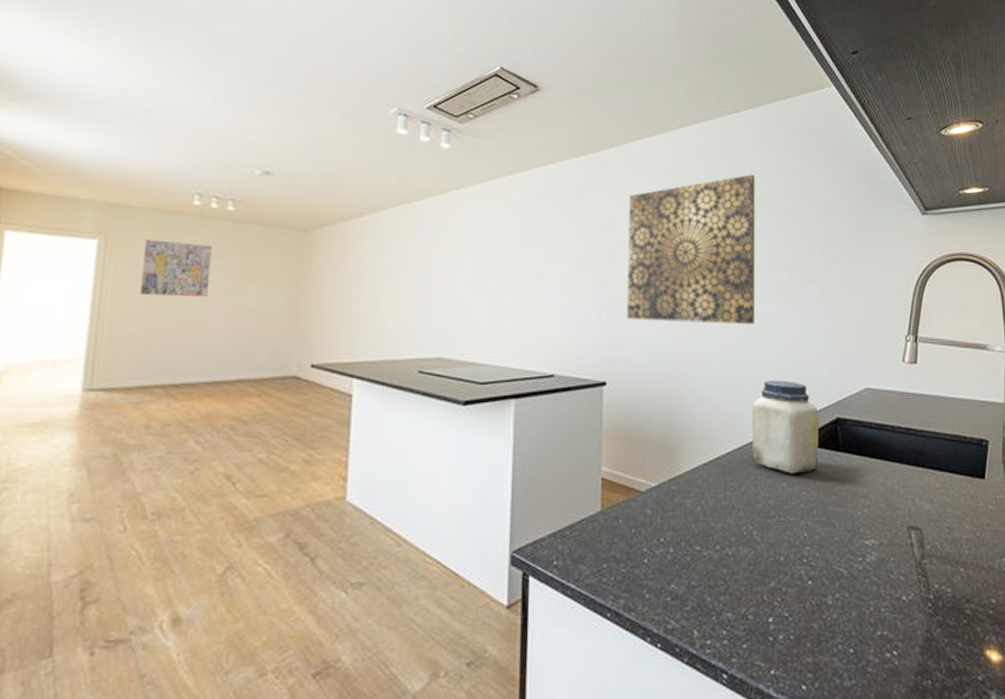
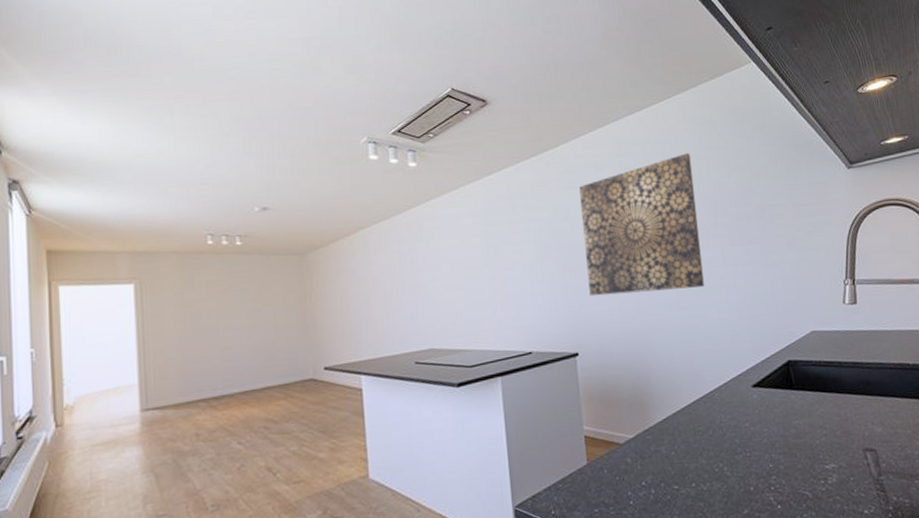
wall art: present [139,239,213,297] -> none [172,277,231,325]
jar: present [751,380,819,474] -> none [710,332,775,414]

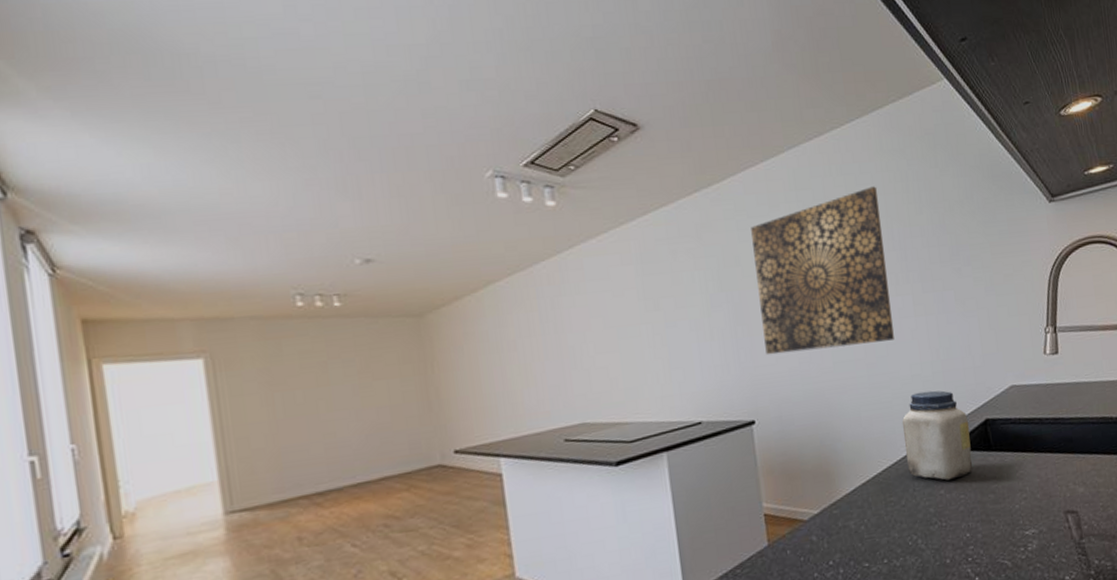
jar: none [710,332,775,414] -> present [901,390,972,480]

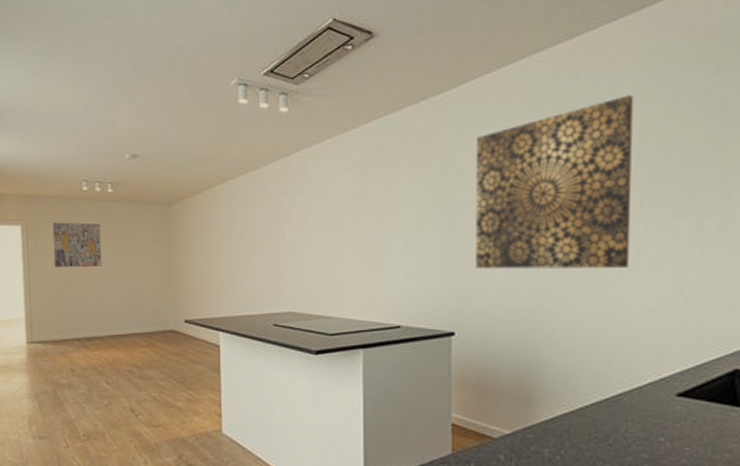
wall art: none [253,346,334,408] -> present [52,222,102,267]
jar: present [901,390,972,480] -> none [622,328,710,428]

